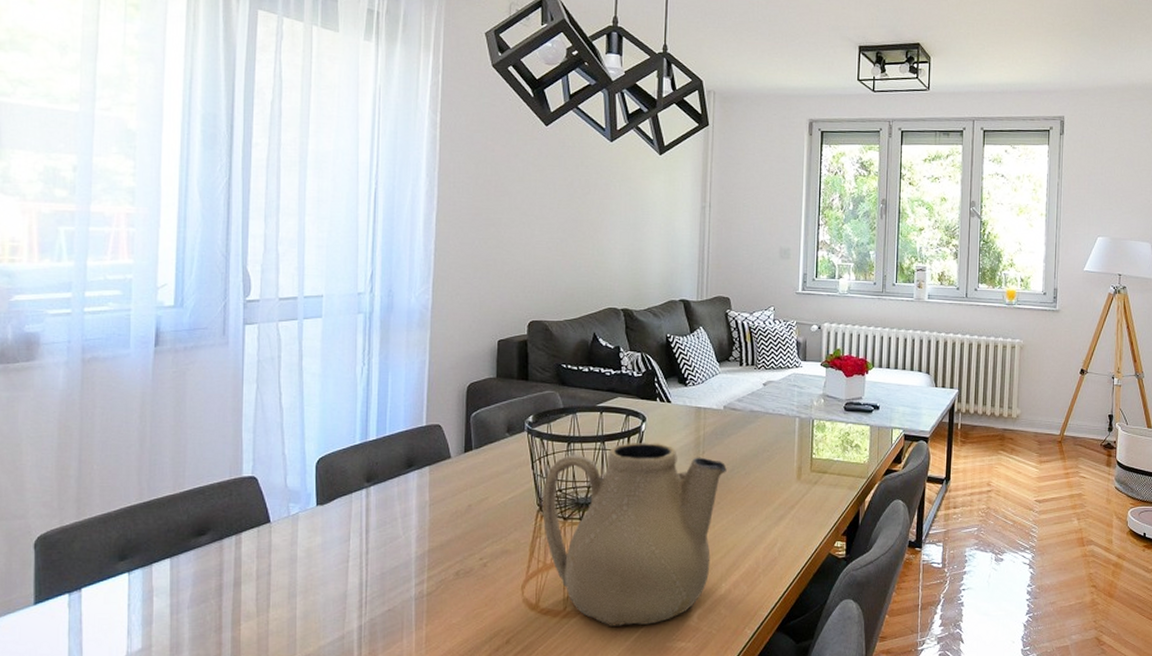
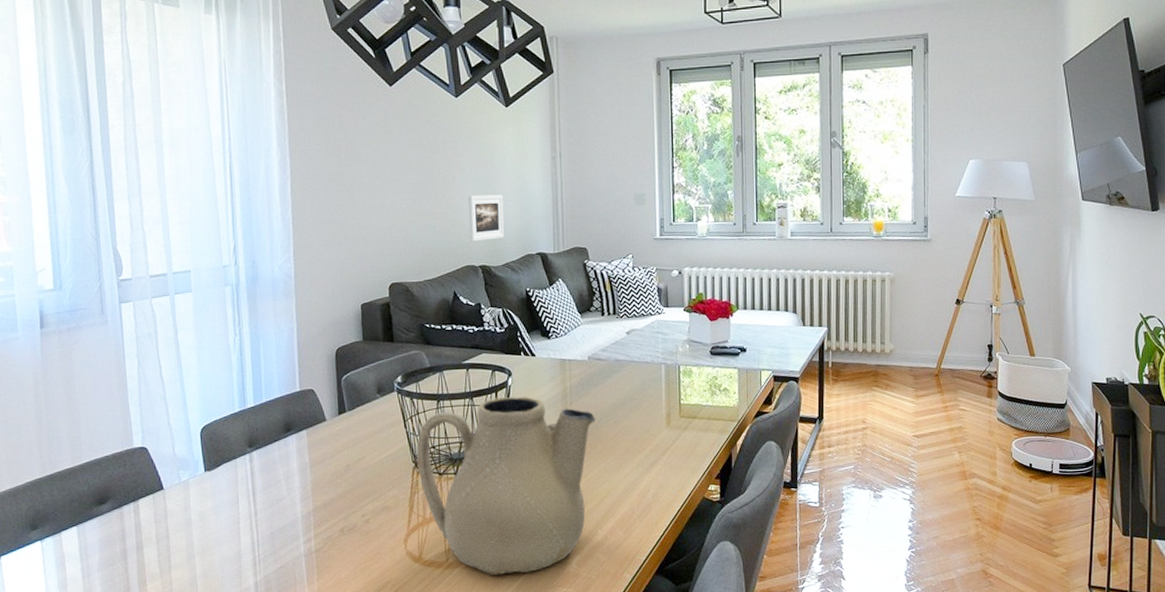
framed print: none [613,239,651,285] -> present [468,194,505,242]

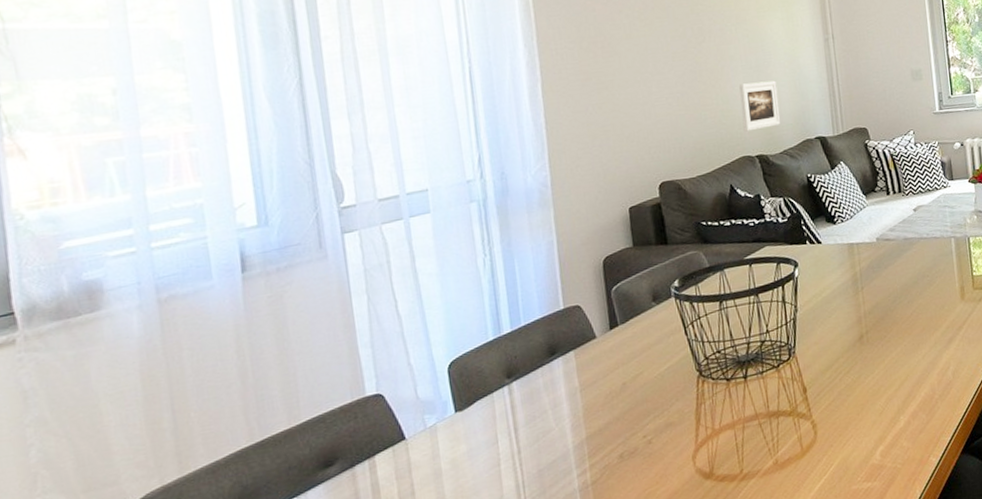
teapot: present [416,396,595,575] -> none [700,286,889,481]

